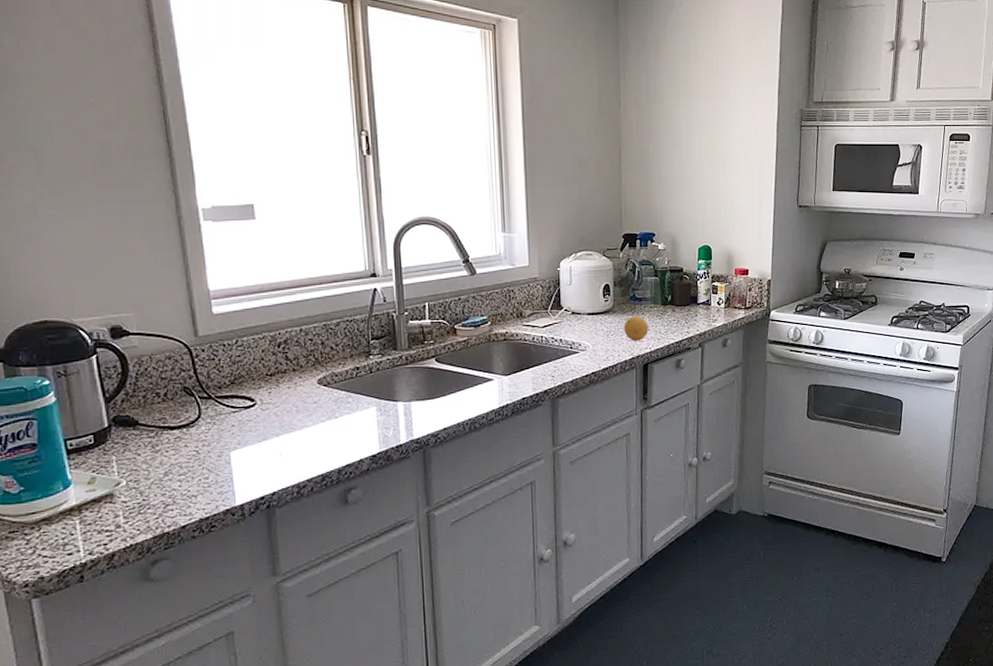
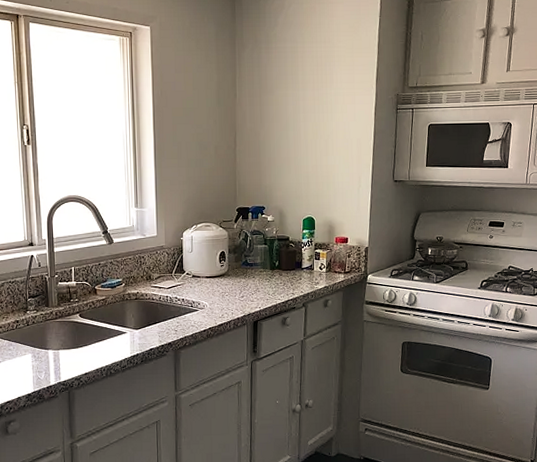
fruit: present [623,316,649,341] -> none [237,279,258,301]

